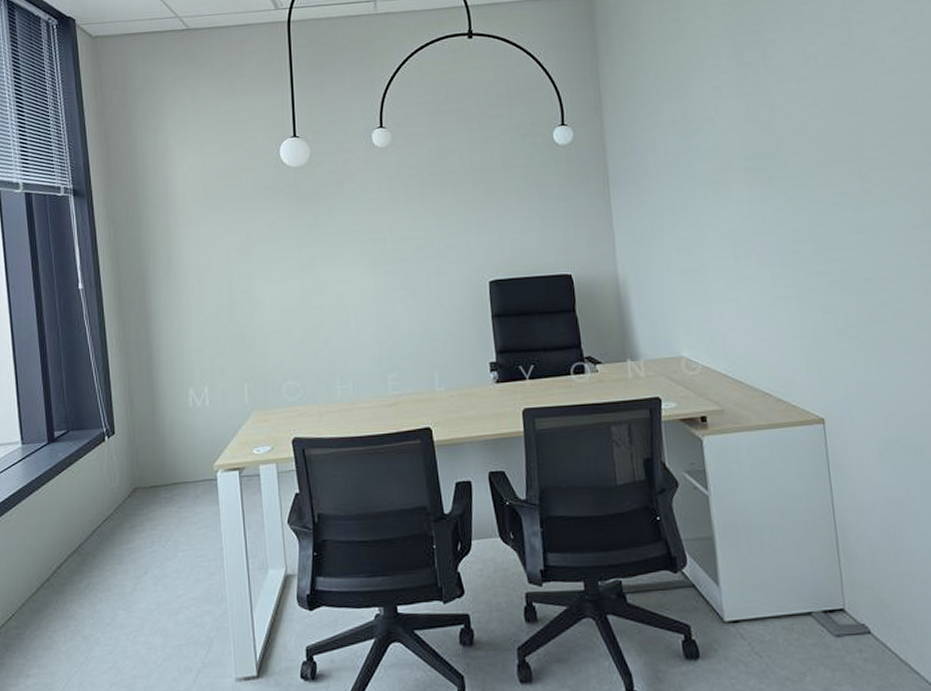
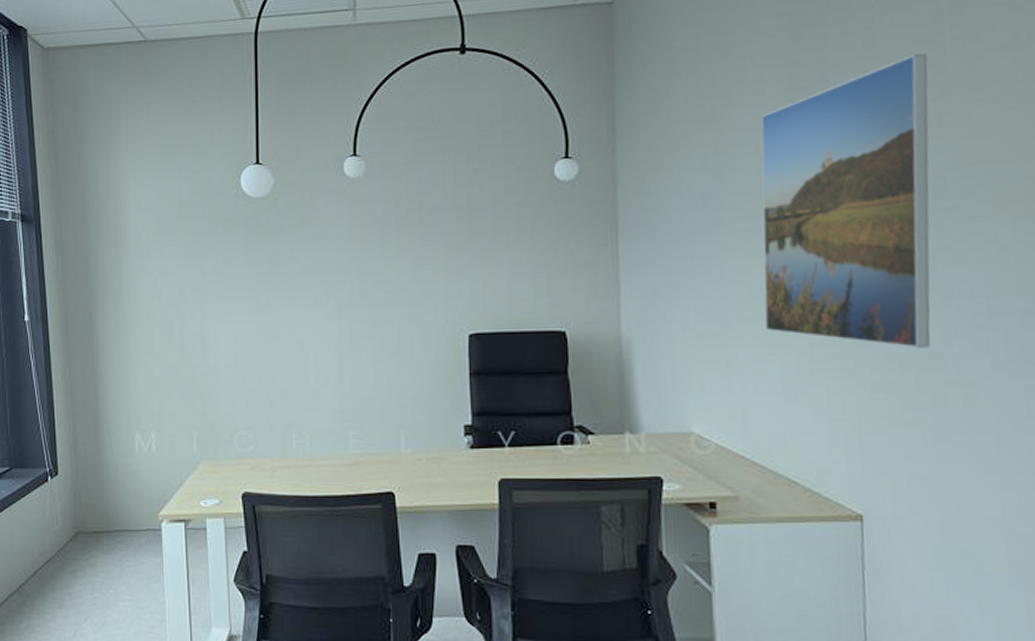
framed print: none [717,34,864,275] -> present [761,52,931,348]

